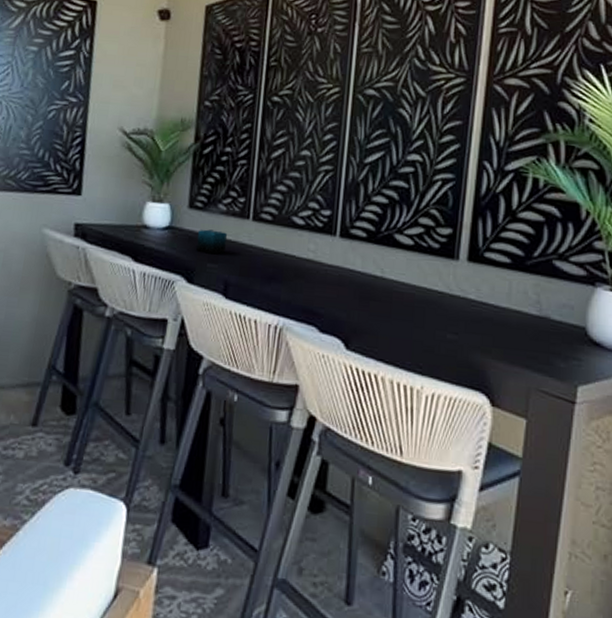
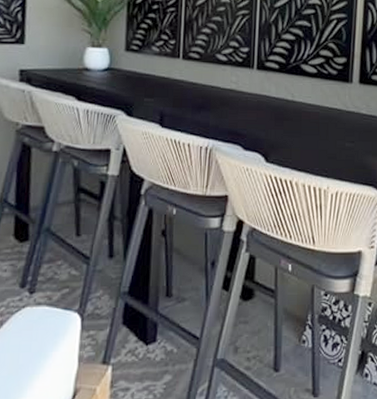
candle: present [196,229,228,255] -> none [134,69,162,90]

